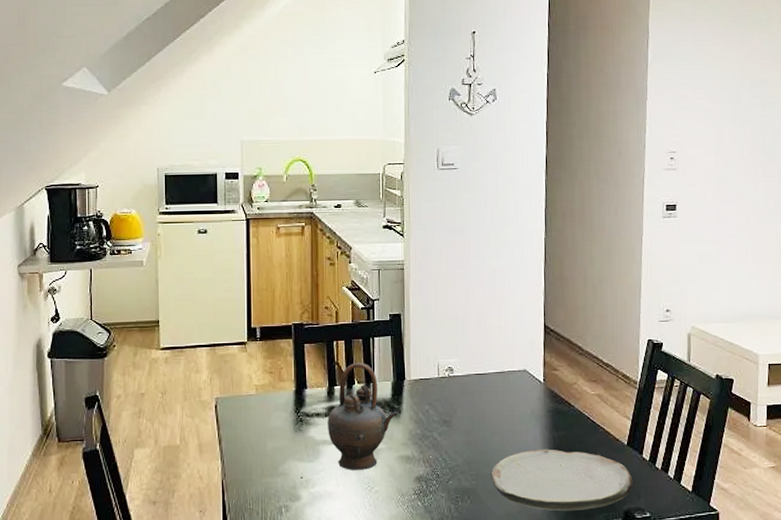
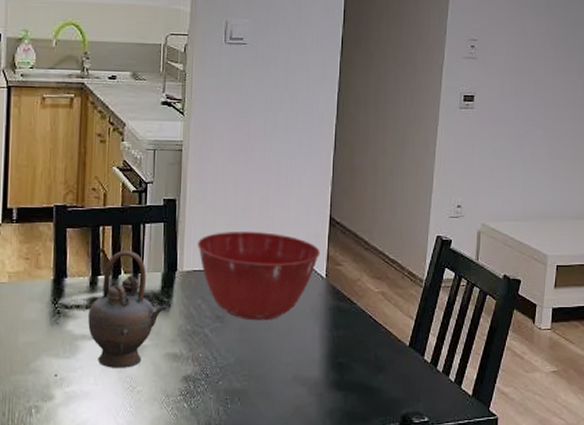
mixing bowl: none [422,341,537,424] -> present [197,231,320,321]
plate: present [490,449,633,511] -> none [264,348,413,414]

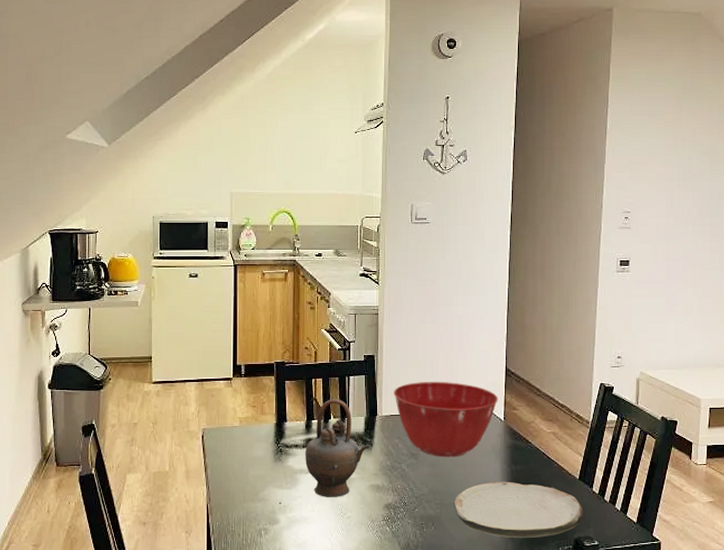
plate: none [264,348,413,414] -> present [453,481,583,538]

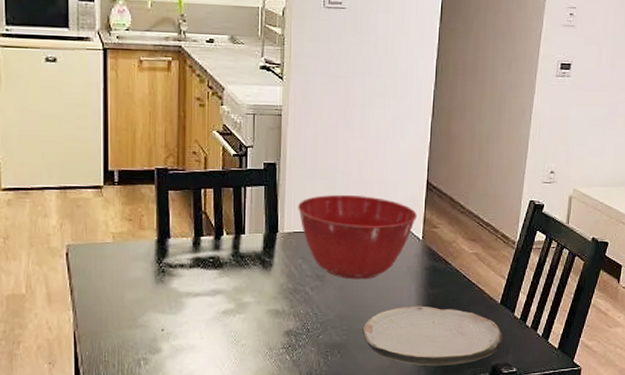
teapot: present [305,399,370,497] -> none [192,213,269,323]

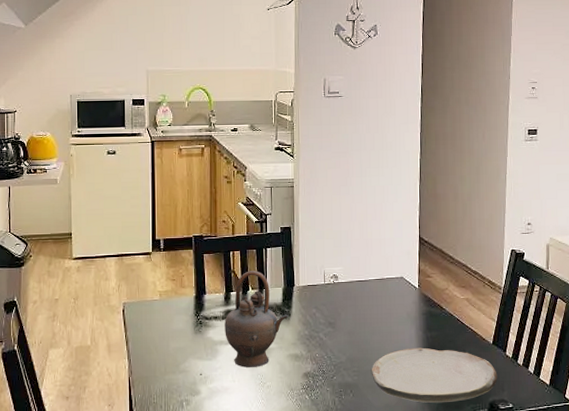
teapot: none [192,213,269,323] -> present [225,271,288,368]
mixing bowl: present [297,194,417,280] -> none [309,251,412,326]

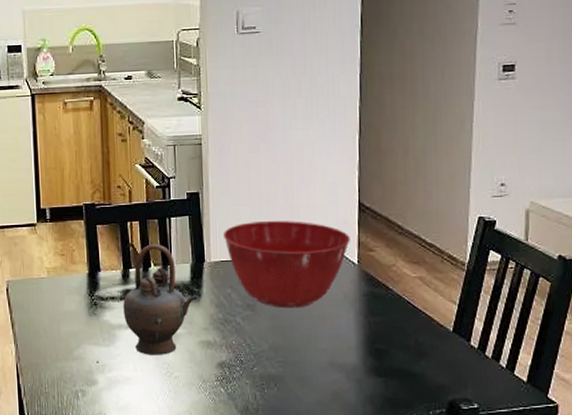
mixing bowl: none [309,251,412,326] -> present [222,220,350,309]
plate: present [371,347,498,403] -> none [299,335,459,400]

